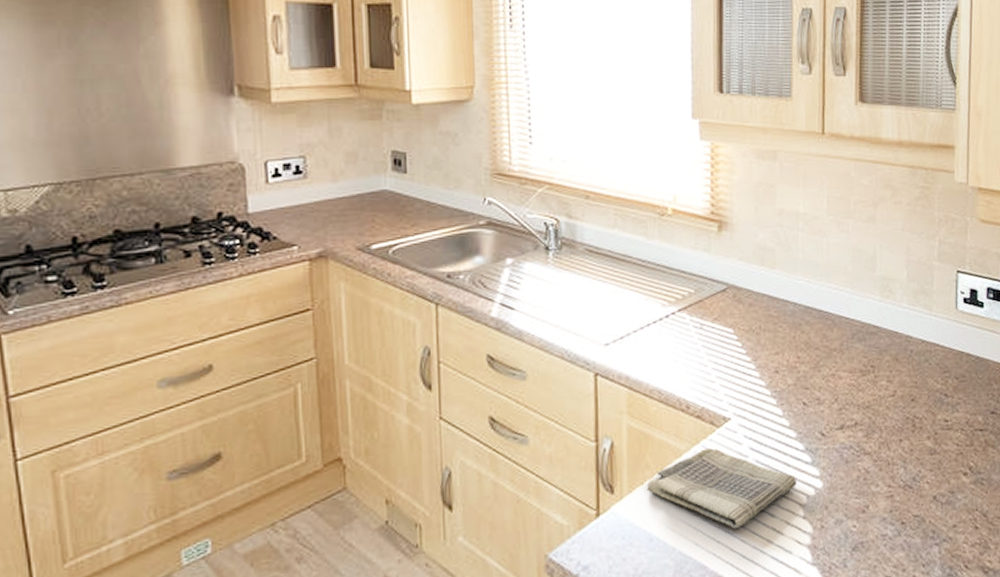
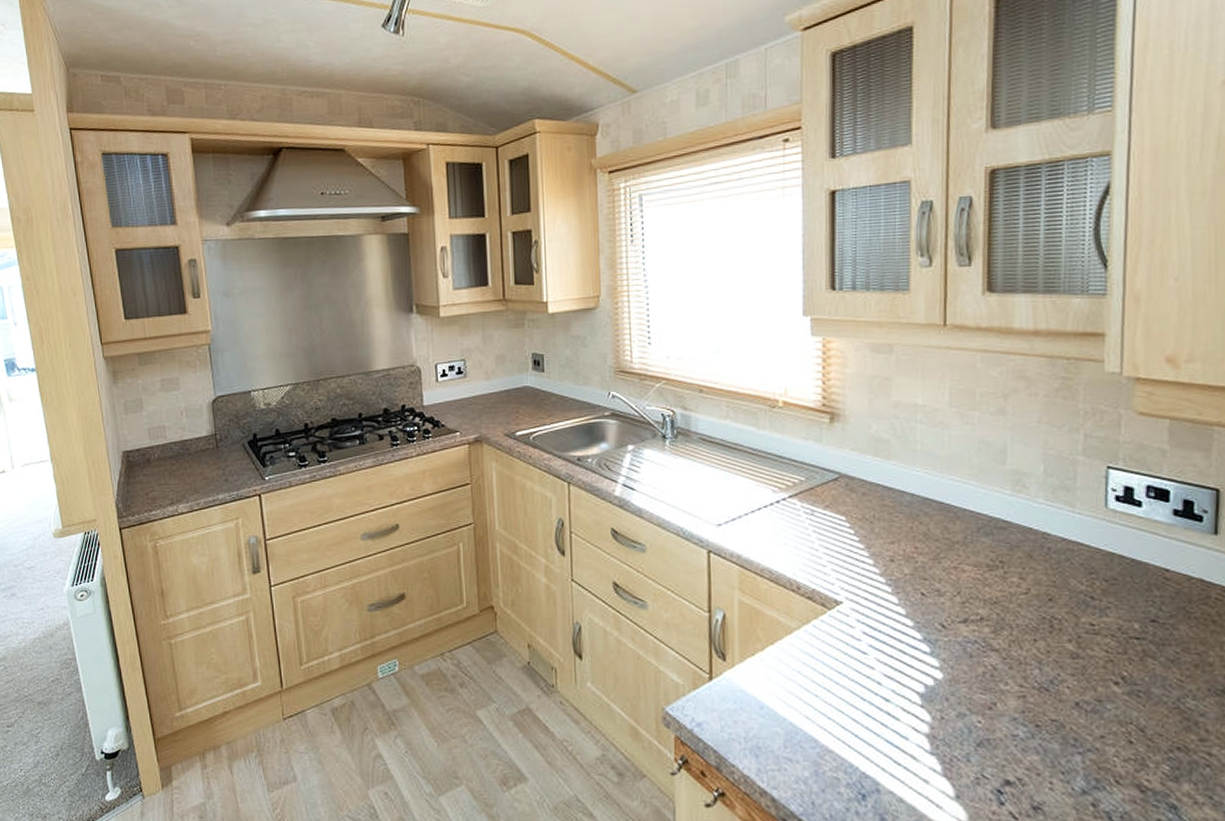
dish towel: present [646,448,796,530] -> none [757,629,913,709]

